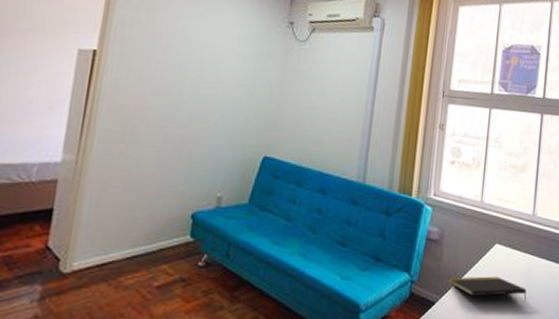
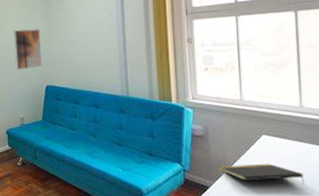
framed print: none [225,75,270,131] -> present [13,29,43,70]

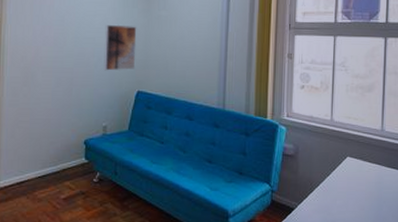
notepad: present [219,163,305,185] -> none [305,185,380,207]

